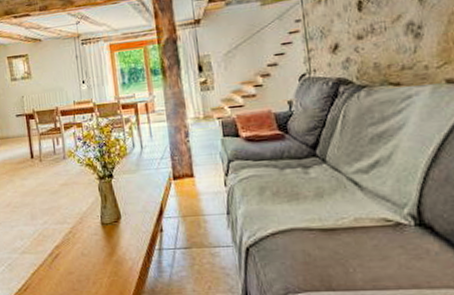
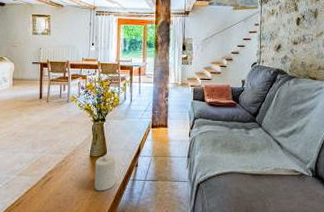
candle: none [108,219,139,267] -> present [94,154,116,191]

